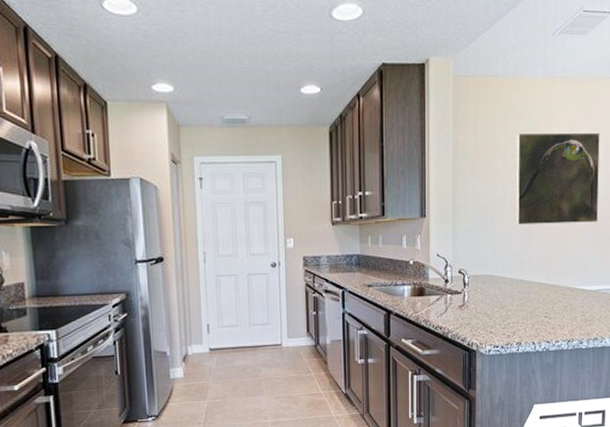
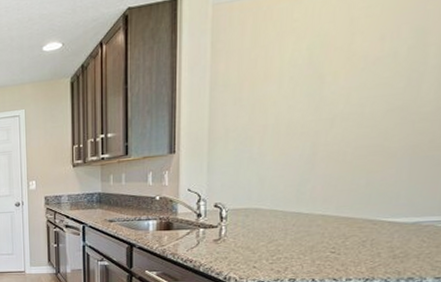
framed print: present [515,132,600,225] -> none [292,34,432,153]

